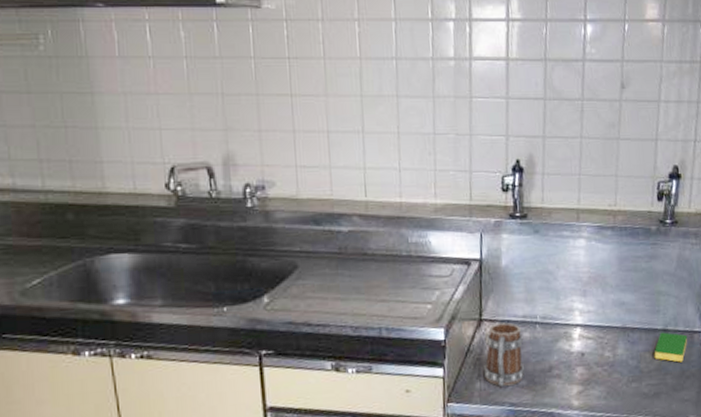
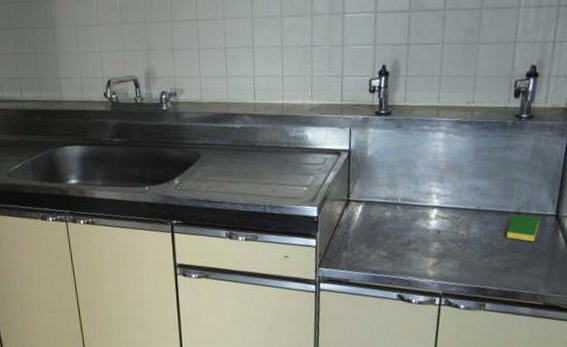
mug: present [484,322,524,386] -> none [350,203,385,256]

